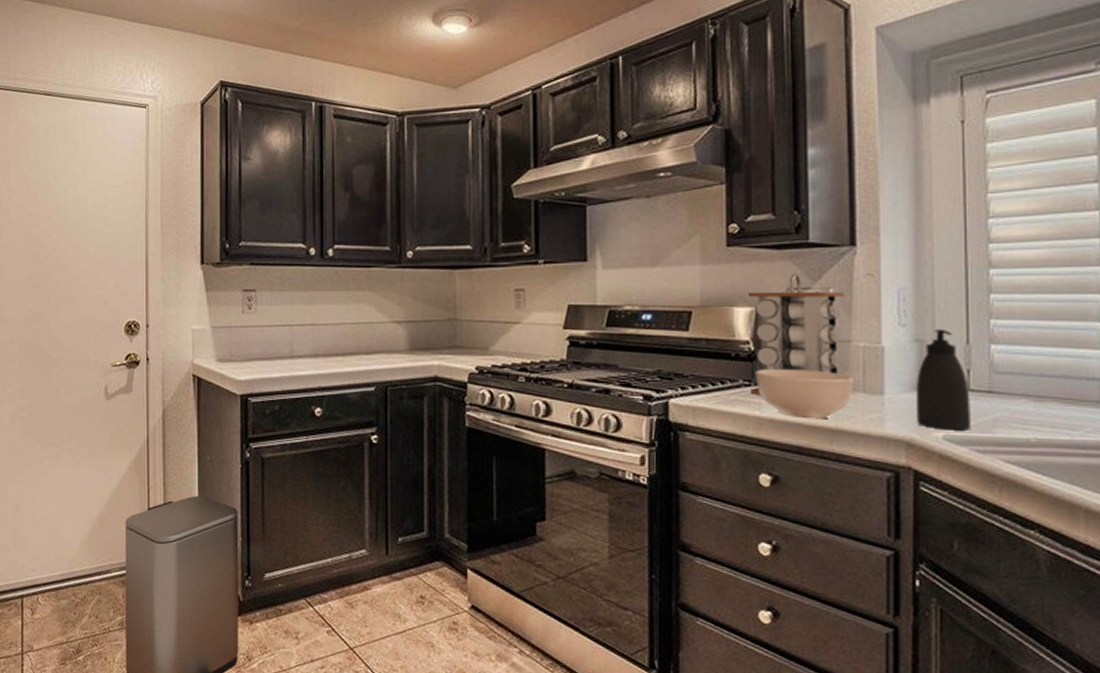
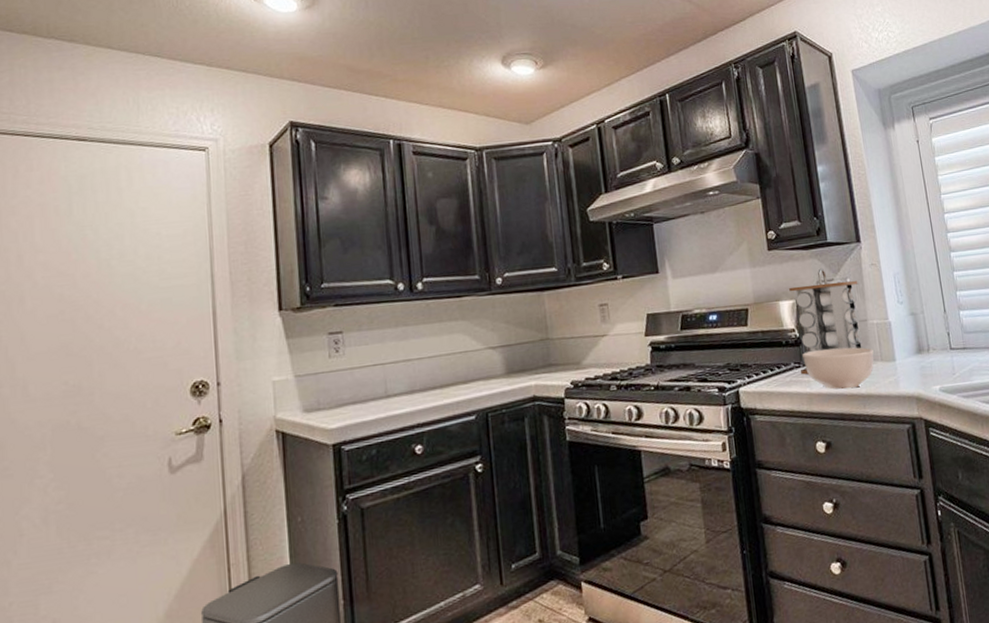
soap dispenser: present [917,328,971,430] -> none [915,302,956,383]

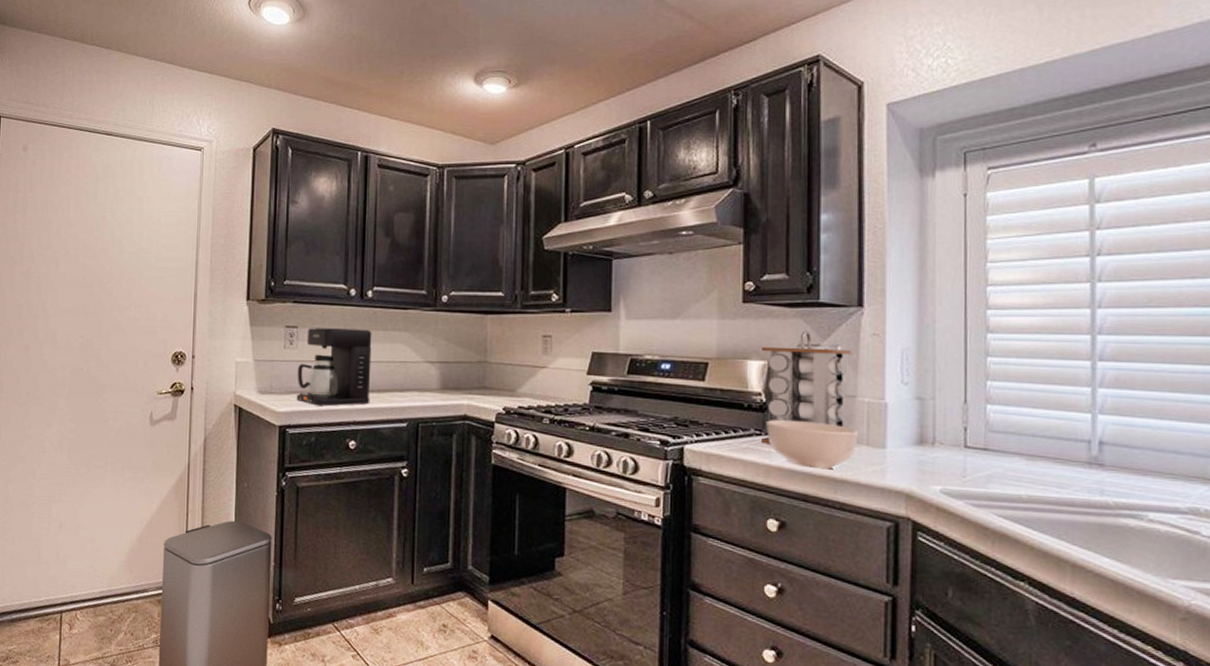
coffee maker: none [347,324,433,415] -> present [296,328,372,407]

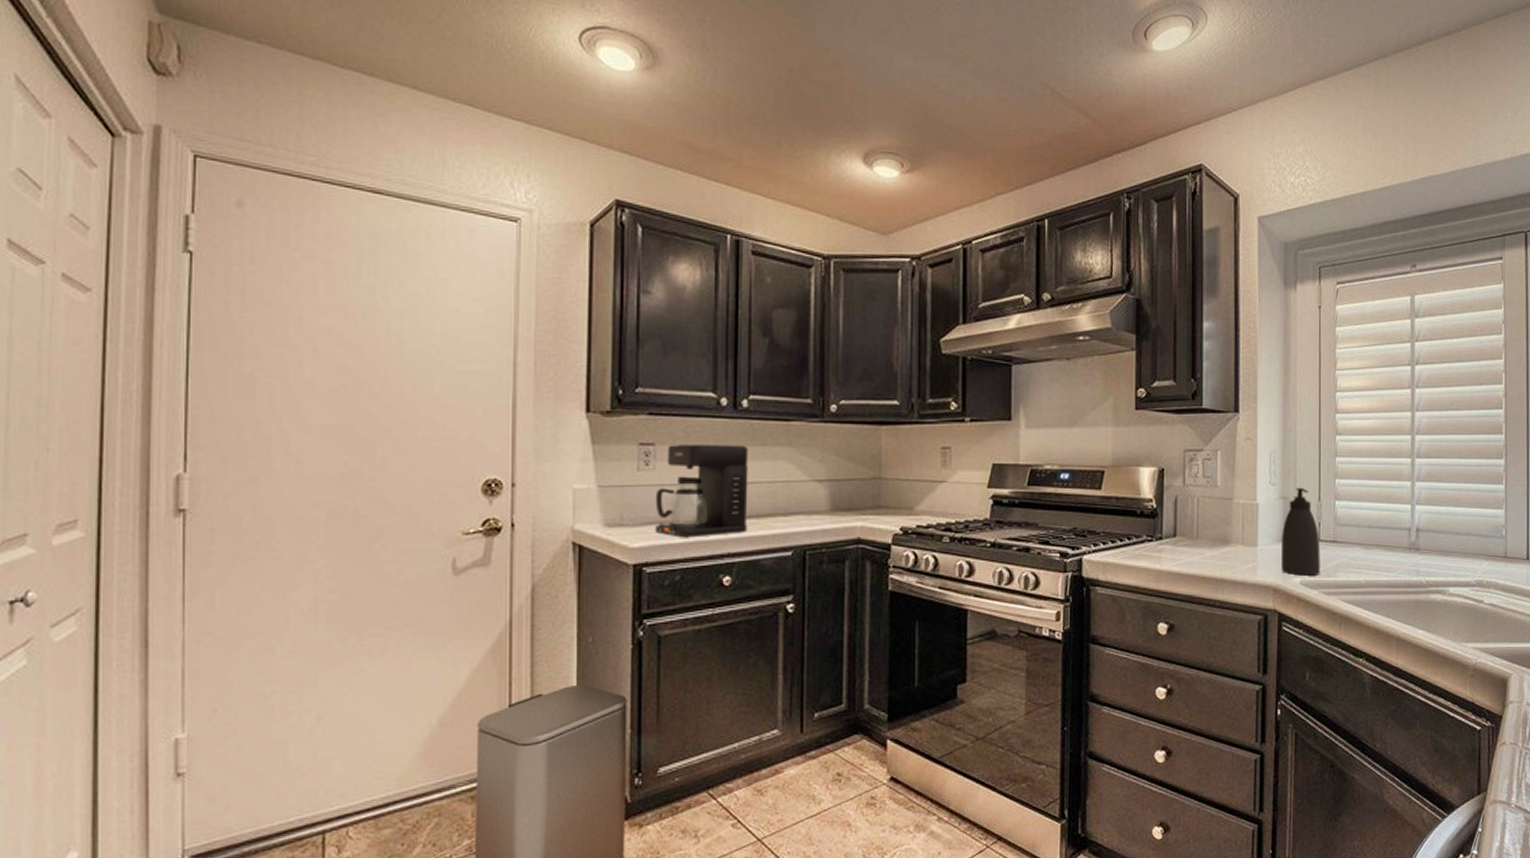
spice rack: present [761,330,852,445] -> none [1153,436,1229,550]
bowl: present [765,420,858,470] -> none [1156,525,1235,571]
soap dispenser: none [916,388,967,485] -> present [1281,487,1320,576]

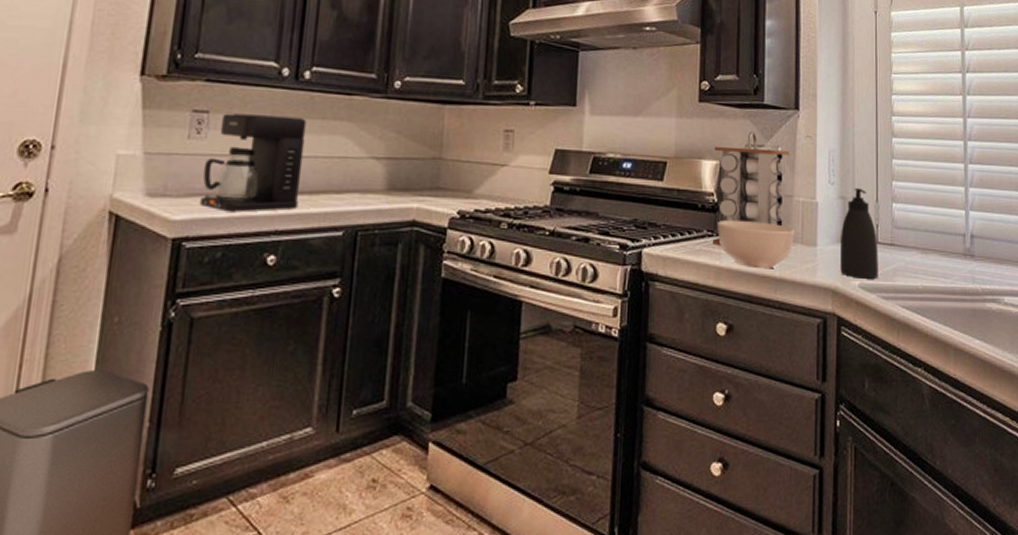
spice rack: none [1153,436,1229,550] -> present [713,131,790,246]
bowl: none [1156,525,1235,571] -> present [716,220,795,269]

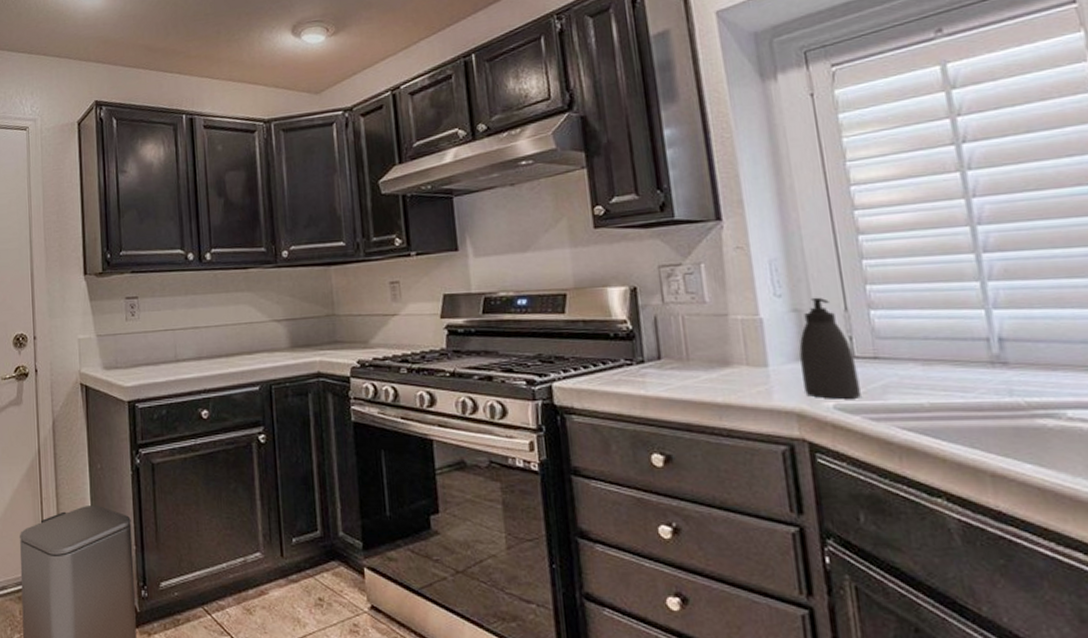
coffee maker: present [199,113,307,213] -> none [141,293,219,377]
spice rack: present [713,131,790,246] -> none [620,250,722,374]
bowl: present [716,220,795,269] -> none [635,345,737,396]

